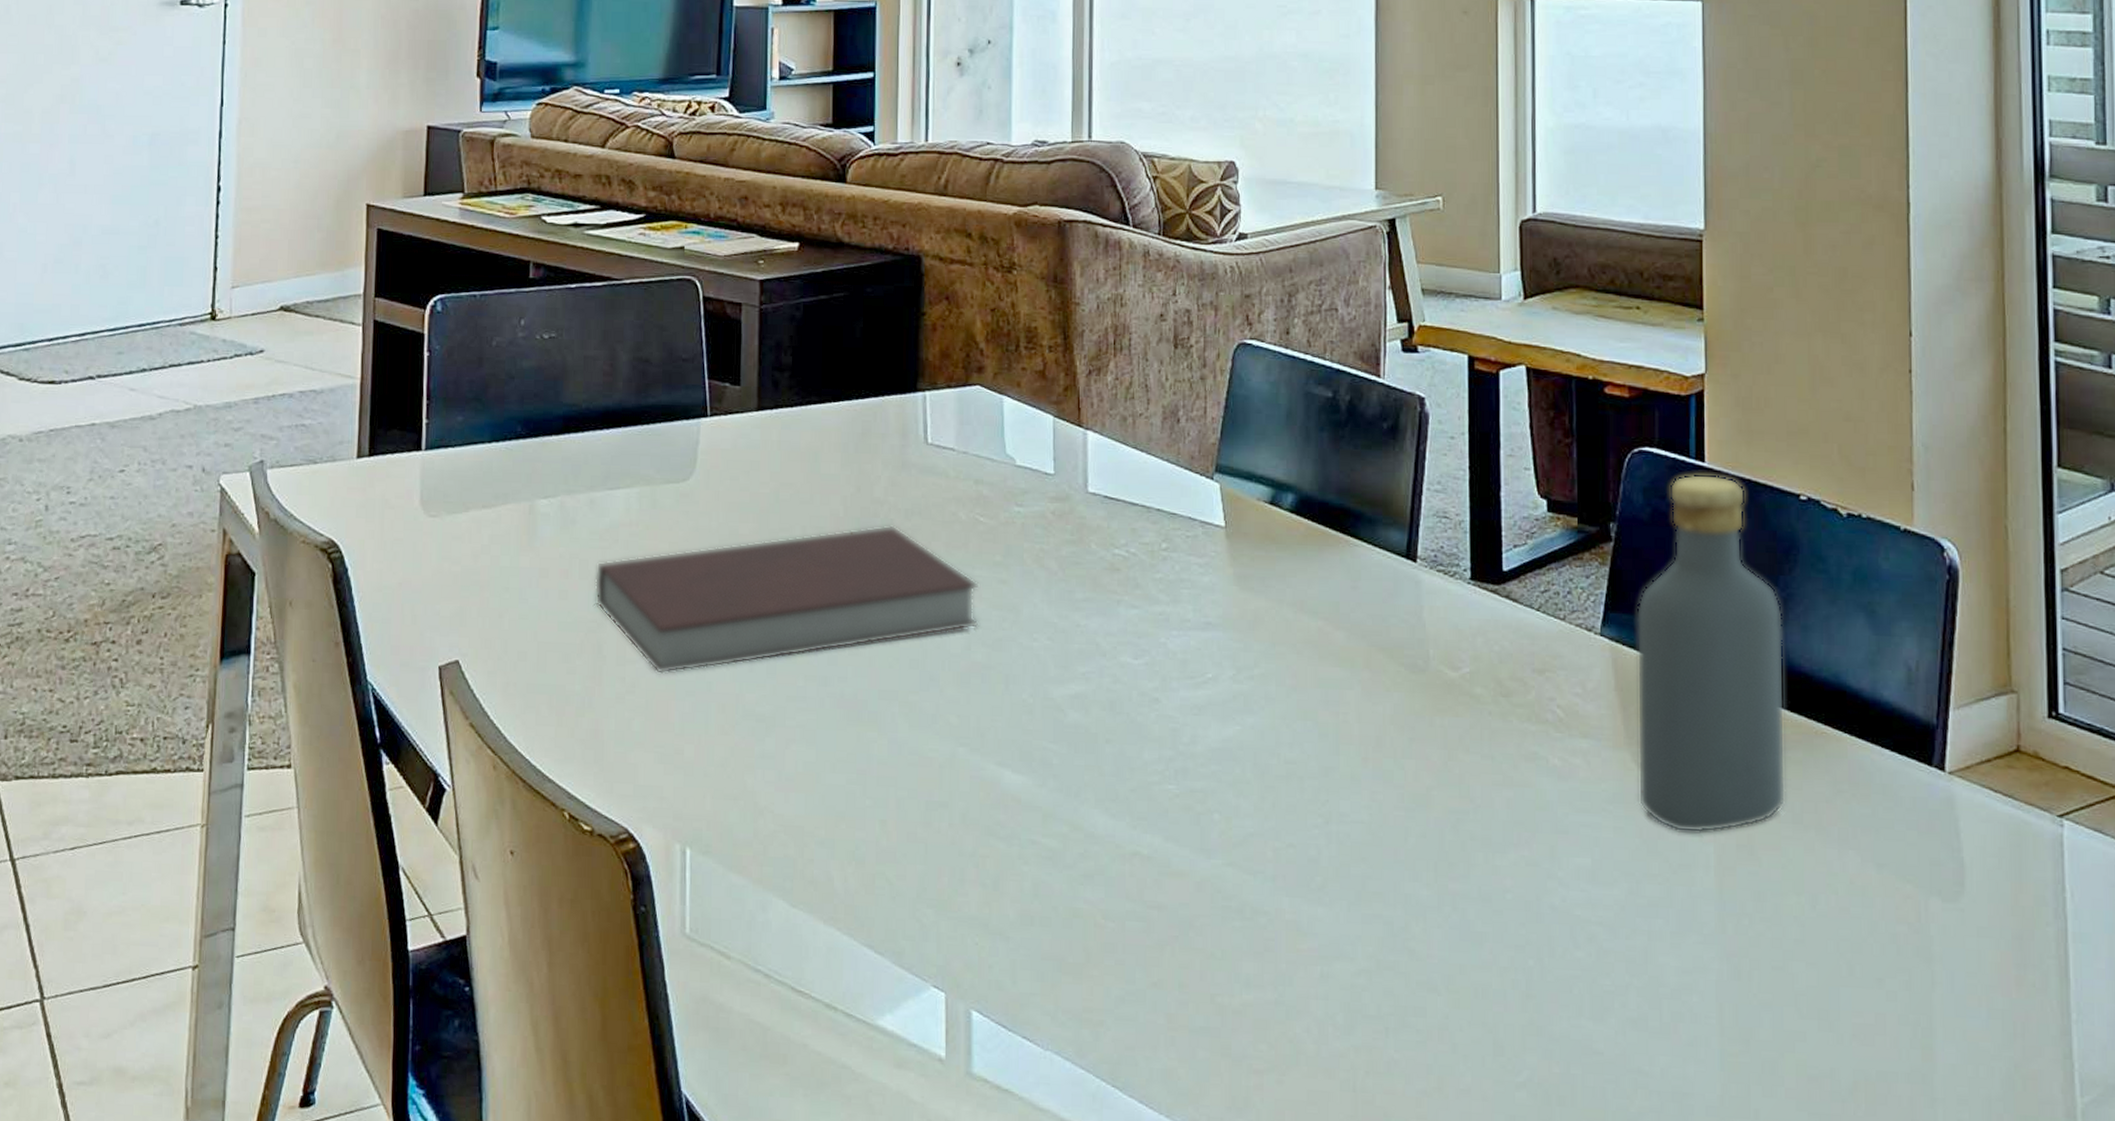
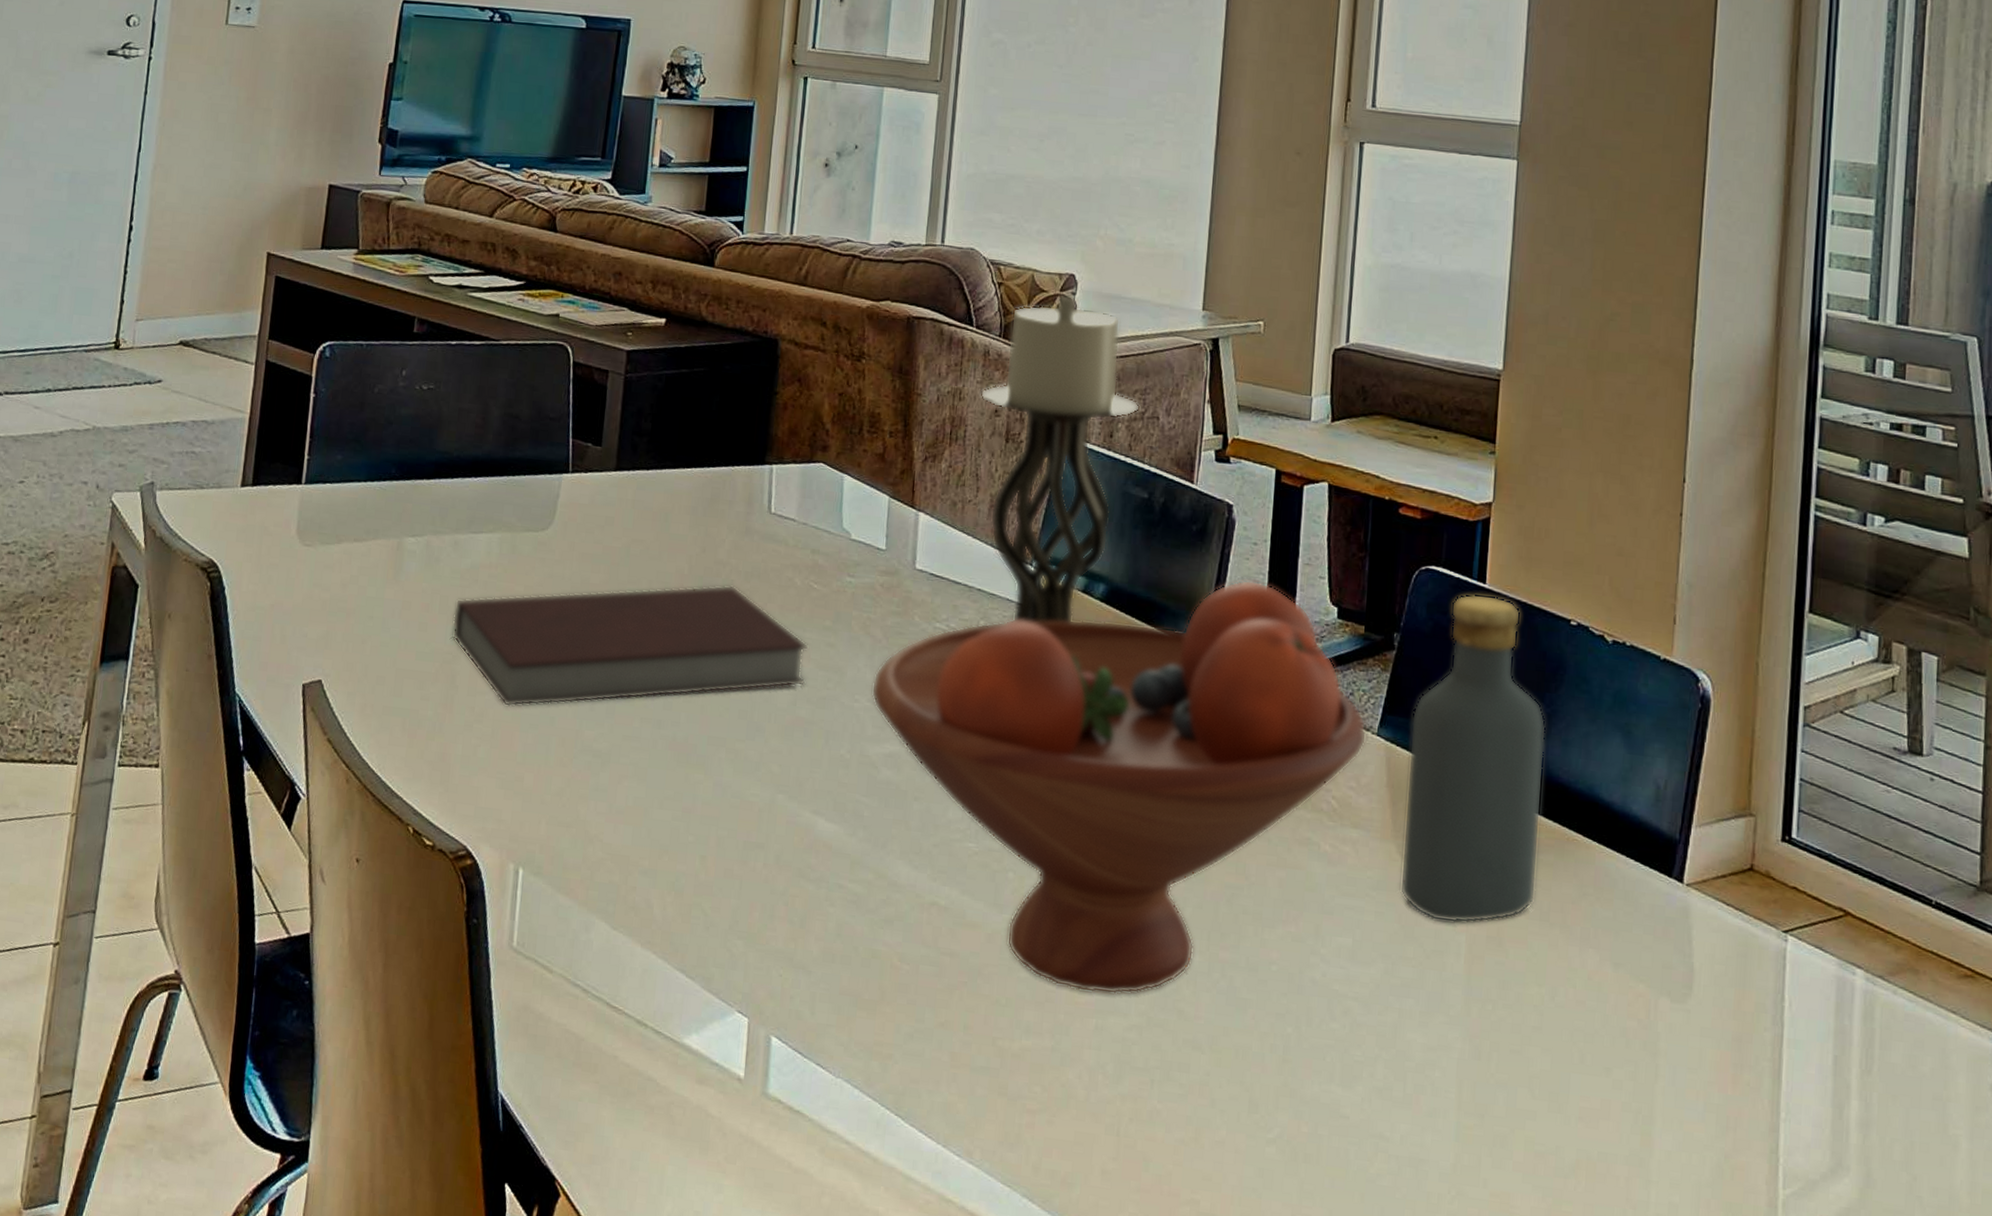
fruit bowl: none [1050,477,1589,938] -> present [871,579,1367,995]
candle holder: none [1143,184,1316,542] -> present [980,294,1140,623]

